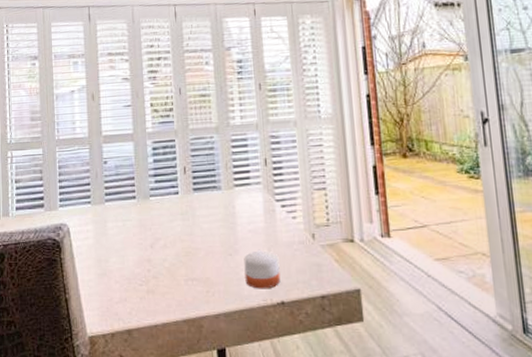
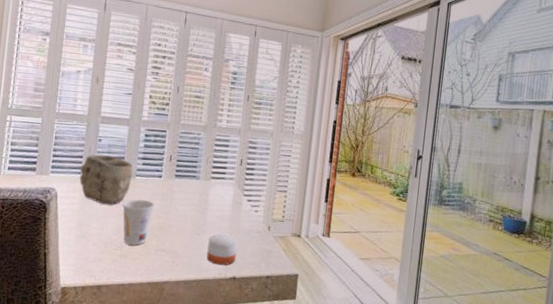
bowl: none [89,178,146,234] -> present [79,154,133,205]
cup: none [141,223,176,277] -> present [123,199,154,246]

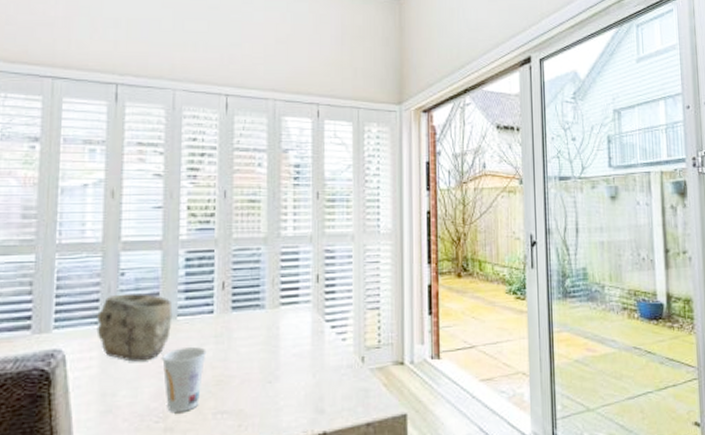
candle: present [206,233,238,266] -> none [285,376,324,420]

